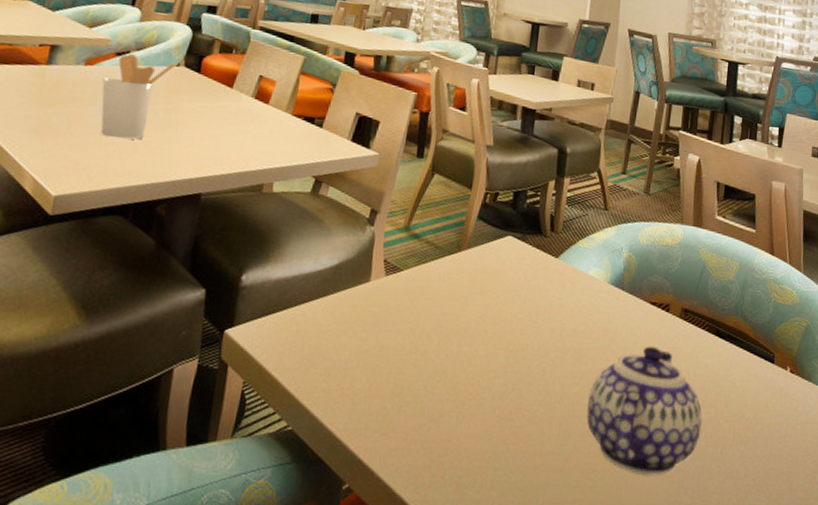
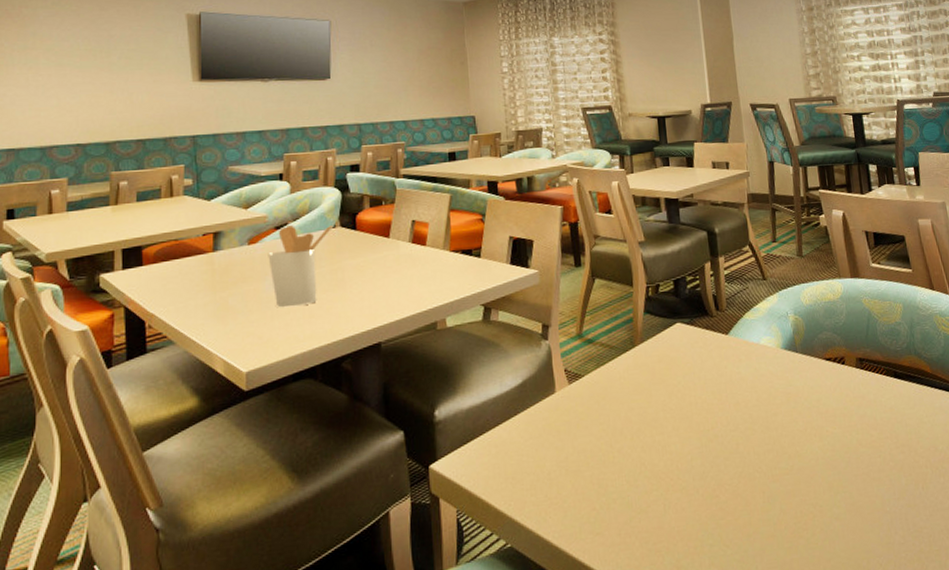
teapot: present [586,346,702,476] -> none [784,399,899,525]

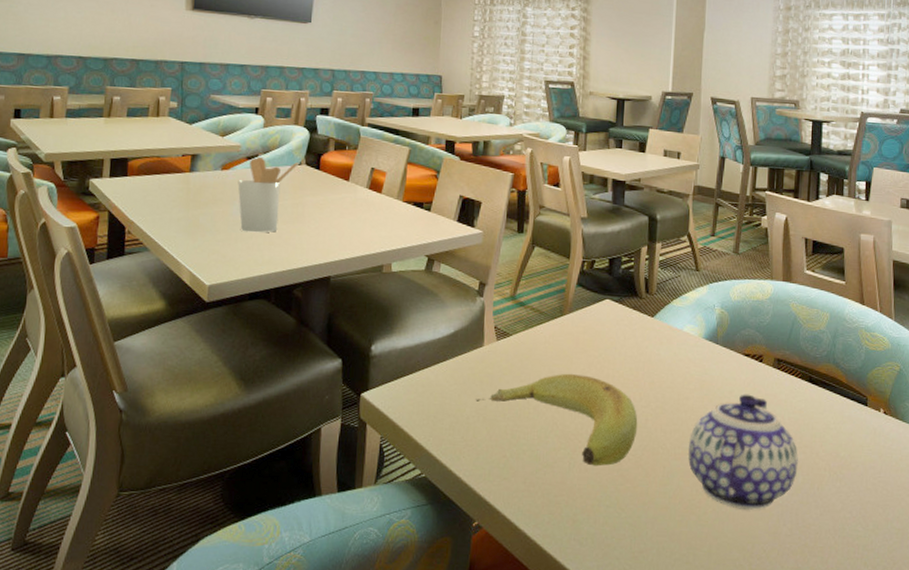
banana: none [556,406,730,504] -> present [477,373,638,467]
teapot: none [784,399,899,525] -> present [687,394,798,511]

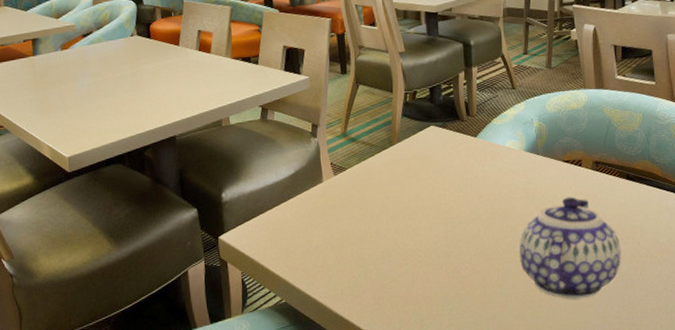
utensil holder: present [237,157,299,233] -> none [78,34,131,105]
banana: present [477,373,638,467] -> none [323,197,471,277]

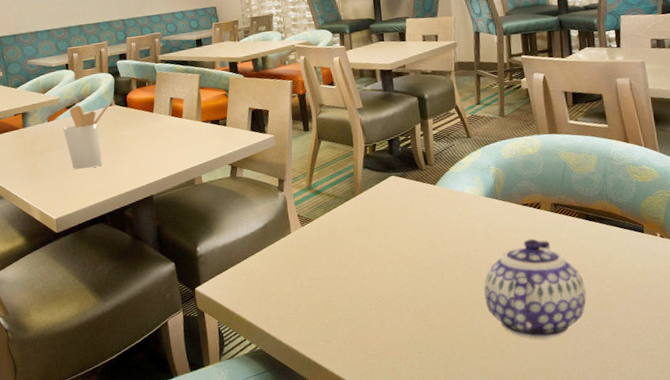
utensil holder: none [78,34,131,105] -> present [63,104,110,170]

